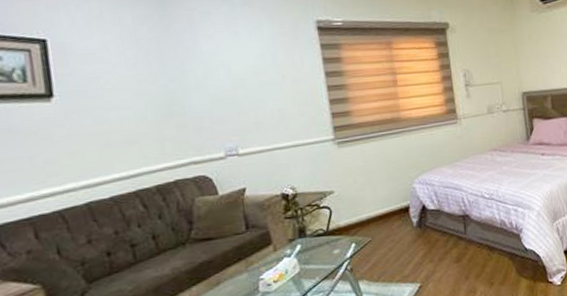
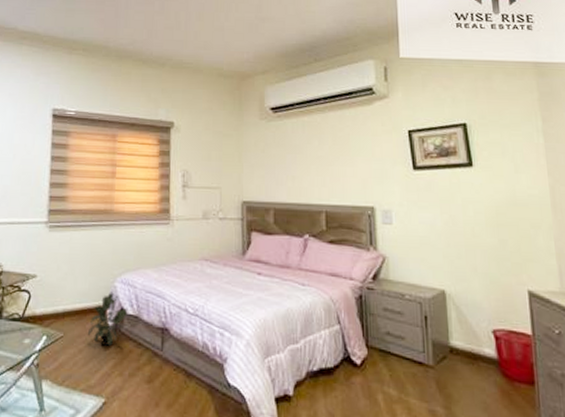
potted plant: none [394,193,430,242] -> present [87,292,128,347]

